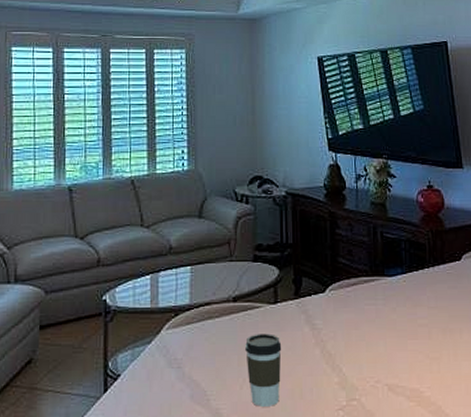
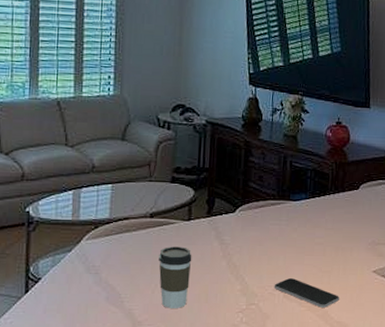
smartphone: none [376,367,453,402] -> present [274,278,339,308]

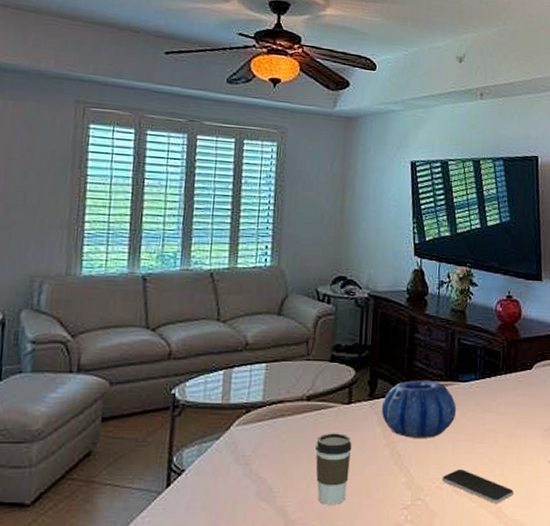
decorative bowl: none [218,199,288,251] -> present [381,380,457,438]

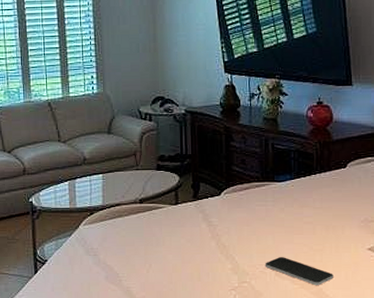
coffee cup: present [315,433,352,505] -> none [151,229,182,286]
decorative bowl: present [381,380,457,438] -> none [205,182,275,231]

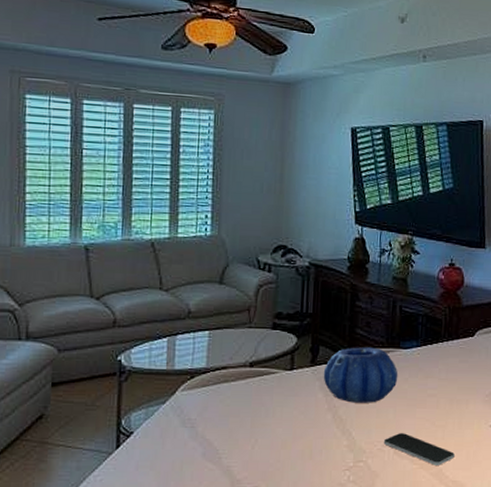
decorative bowl: none [205,182,275,231] -> present [323,347,398,403]

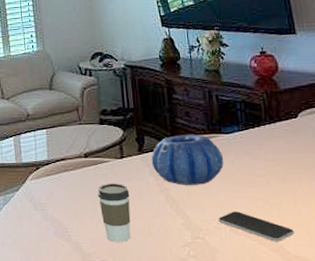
coffee cup: none [259,398,295,465] -> present [98,183,131,242]

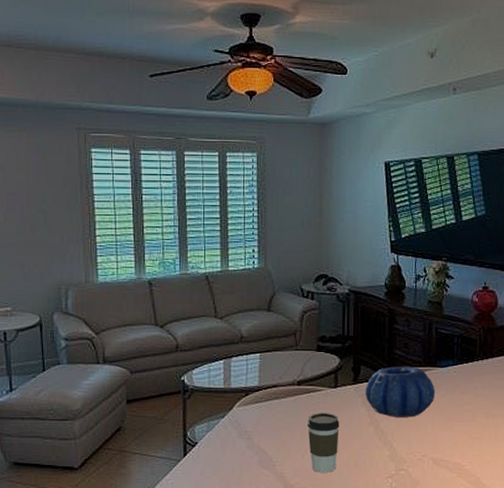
smartphone: present [218,212,294,241] -> none [423,445,491,474]

